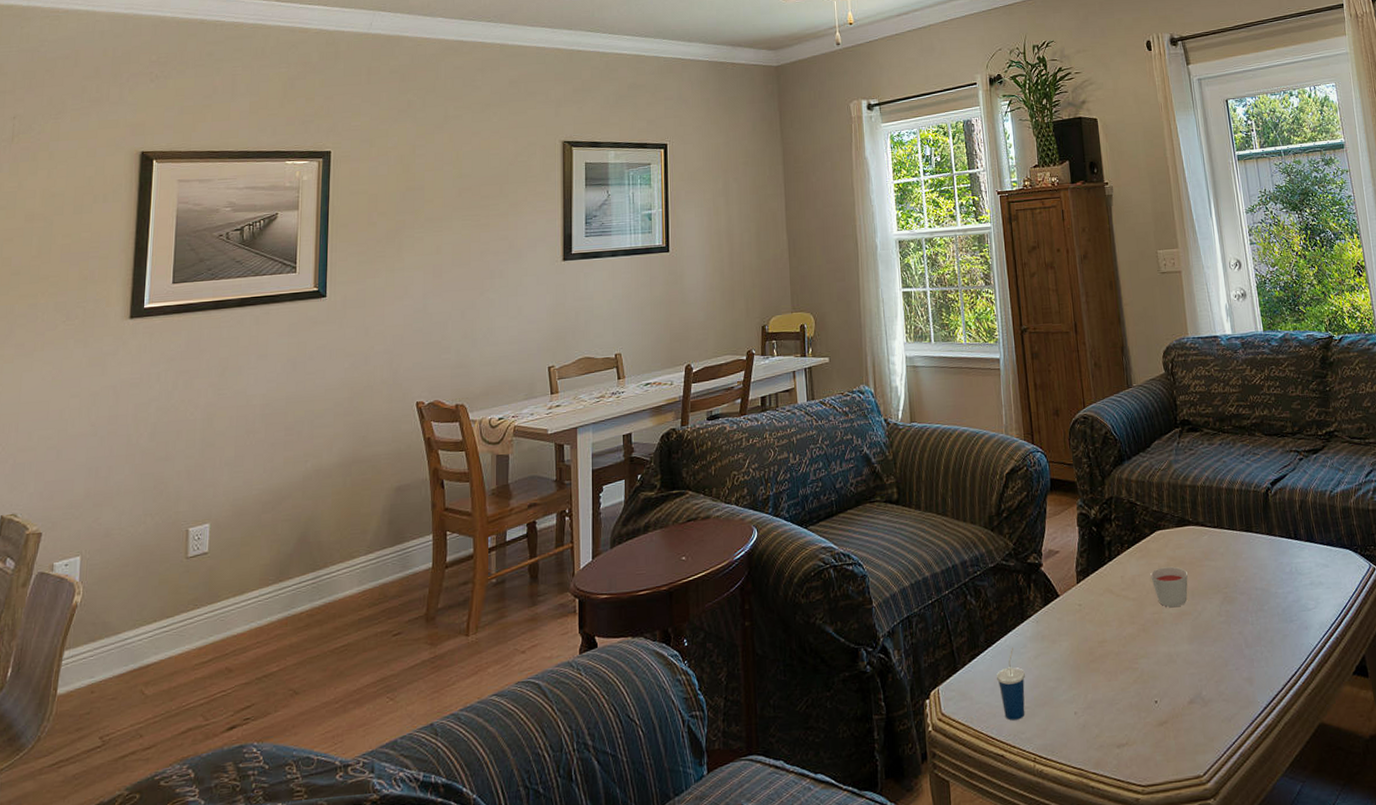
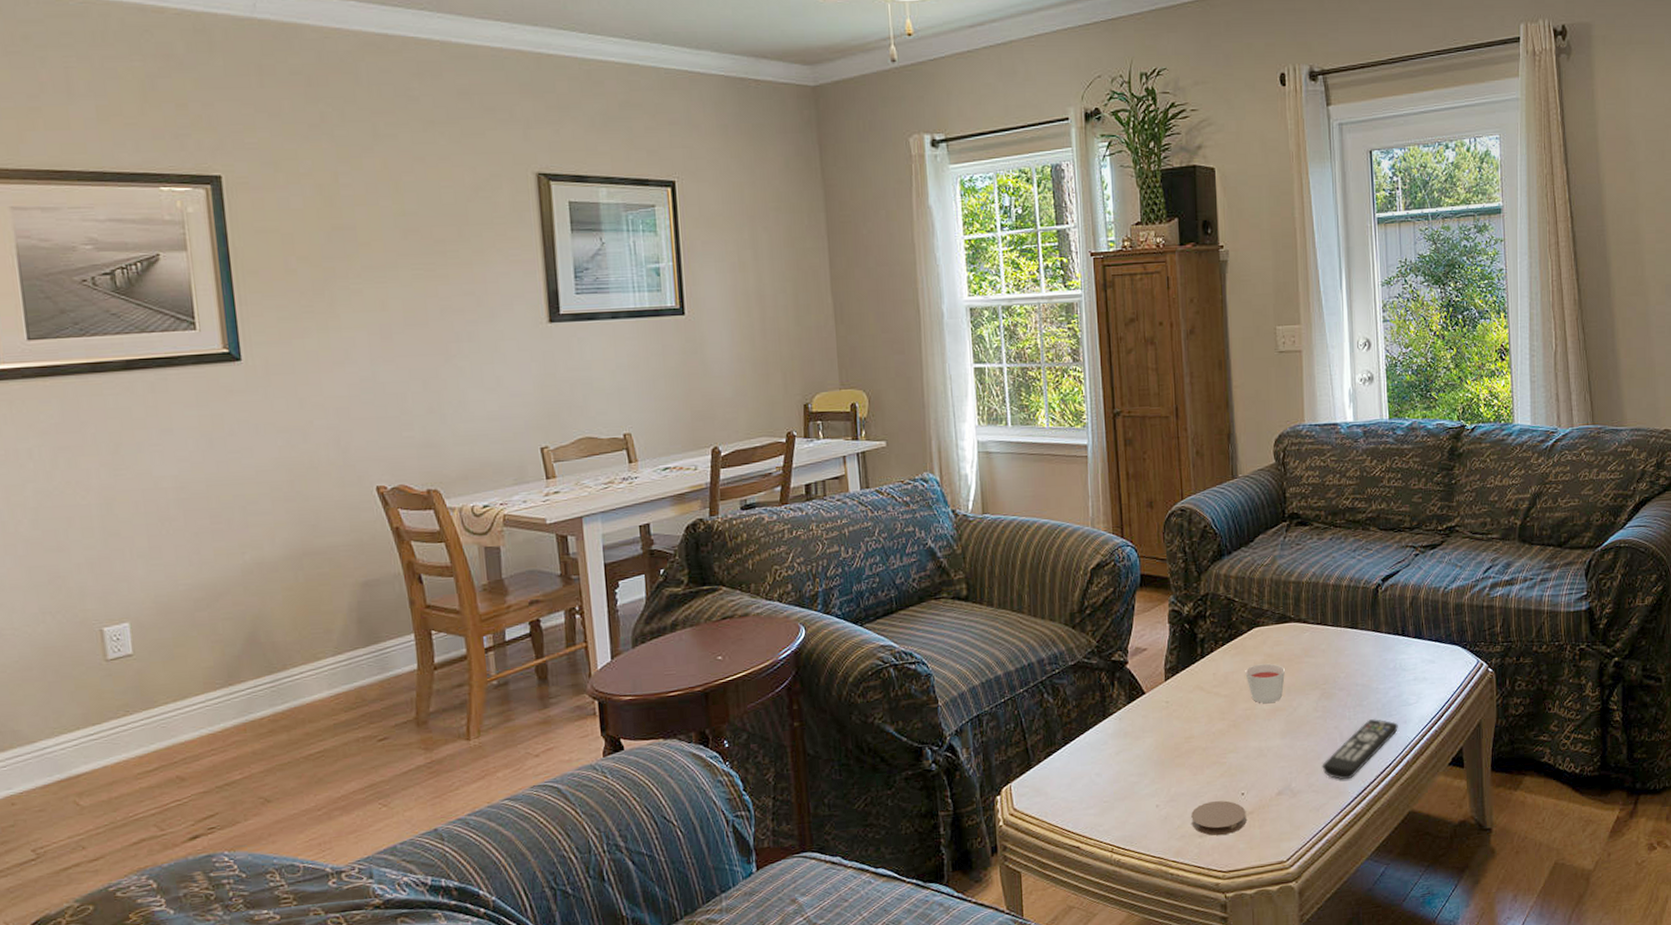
cup: present [997,647,1025,722] -> none [1074,744,1105,815]
coaster: none [1108,708,1162,746] -> present [1191,800,1247,836]
remote control: none [1230,624,1300,689] -> present [1322,719,1398,780]

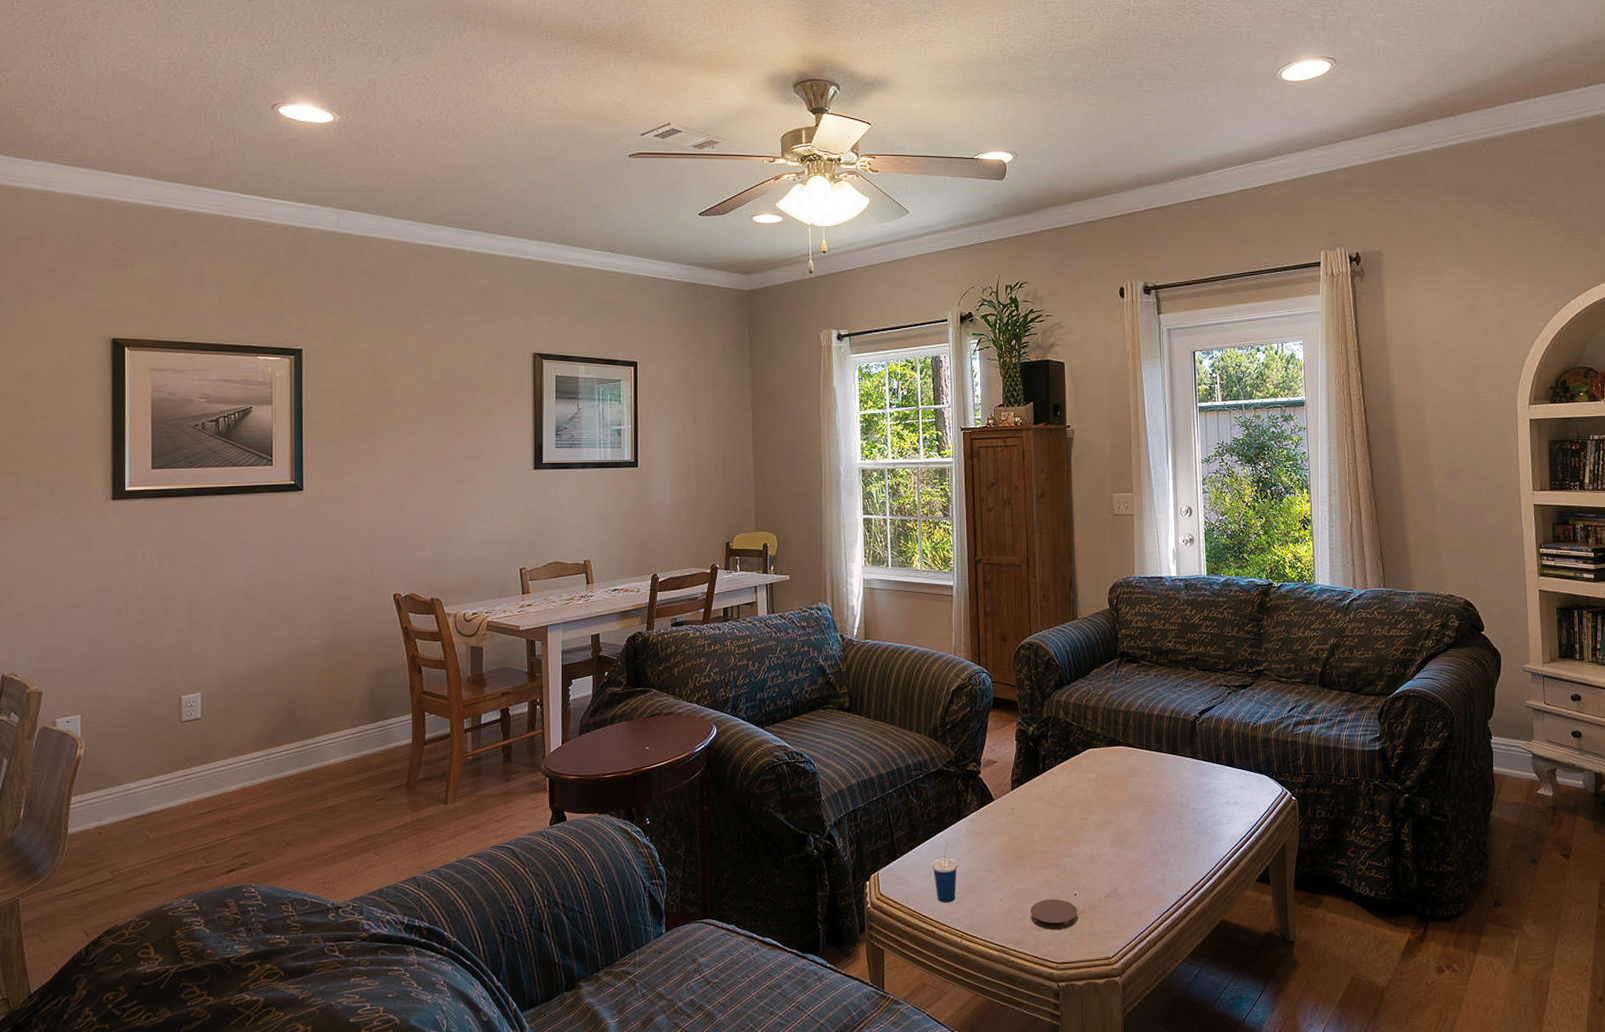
cup: none [1074,744,1105,815] -> present [932,841,958,904]
candle: present [1245,663,1285,704] -> none [1080,780,1114,816]
remote control: present [1322,719,1398,780] -> none [1144,835,1212,888]

